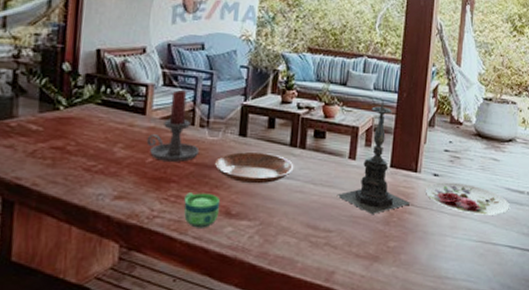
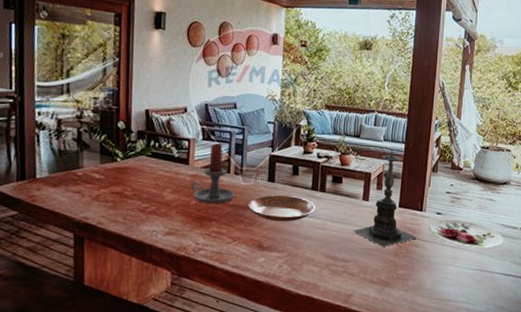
cup: present [183,193,221,228] -> none [223,229,254,259]

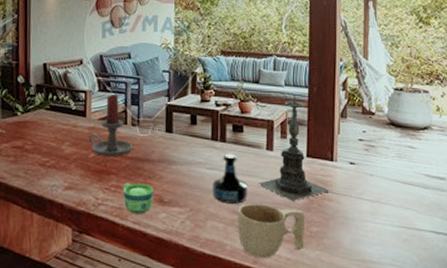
cup: none [223,229,254,259] -> present [123,183,154,214]
bowl: present [247,194,316,222] -> none [146,145,217,175]
tequila bottle: none [310,202,343,249] -> present [213,153,247,204]
cup: none [331,249,393,298] -> present [237,204,305,258]
plate: present [430,219,504,248] -> none [343,170,431,201]

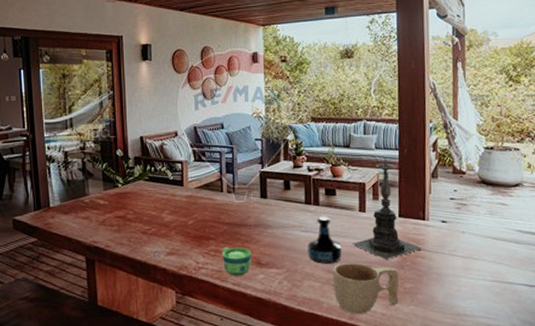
candle holder: present [88,93,133,156] -> none [186,163,230,223]

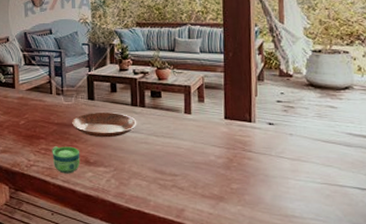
bowl: none [242,210,311,238] -> present [71,111,137,138]
tequila bottle: present [308,216,342,264] -> none [134,117,168,163]
cup: present [332,263,399,314] -> none [159,163,226,213]
candle holder: present [352,157,422,260] -> none [177,60,249,161]

